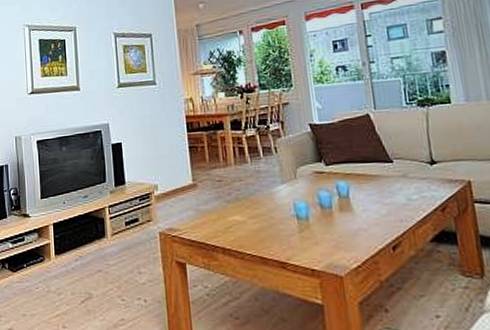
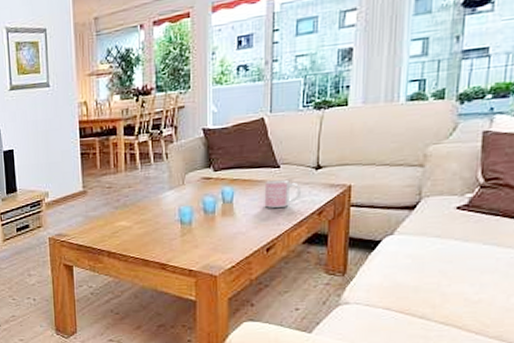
mug: none [379,174,420,203] -> present [264,179,302,208]

